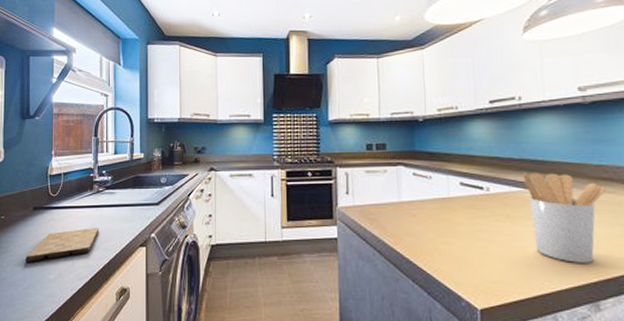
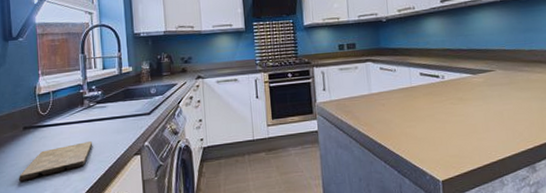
utensil holder: present [523,172,606,263] -> none [470,59,537,134]

